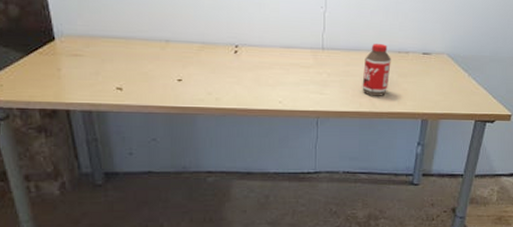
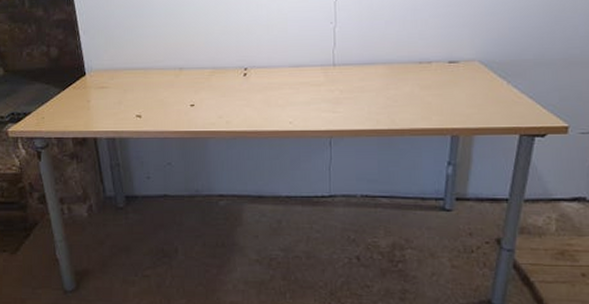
bottle: present [362,44,391,96] -> none [378,55,411,112]

